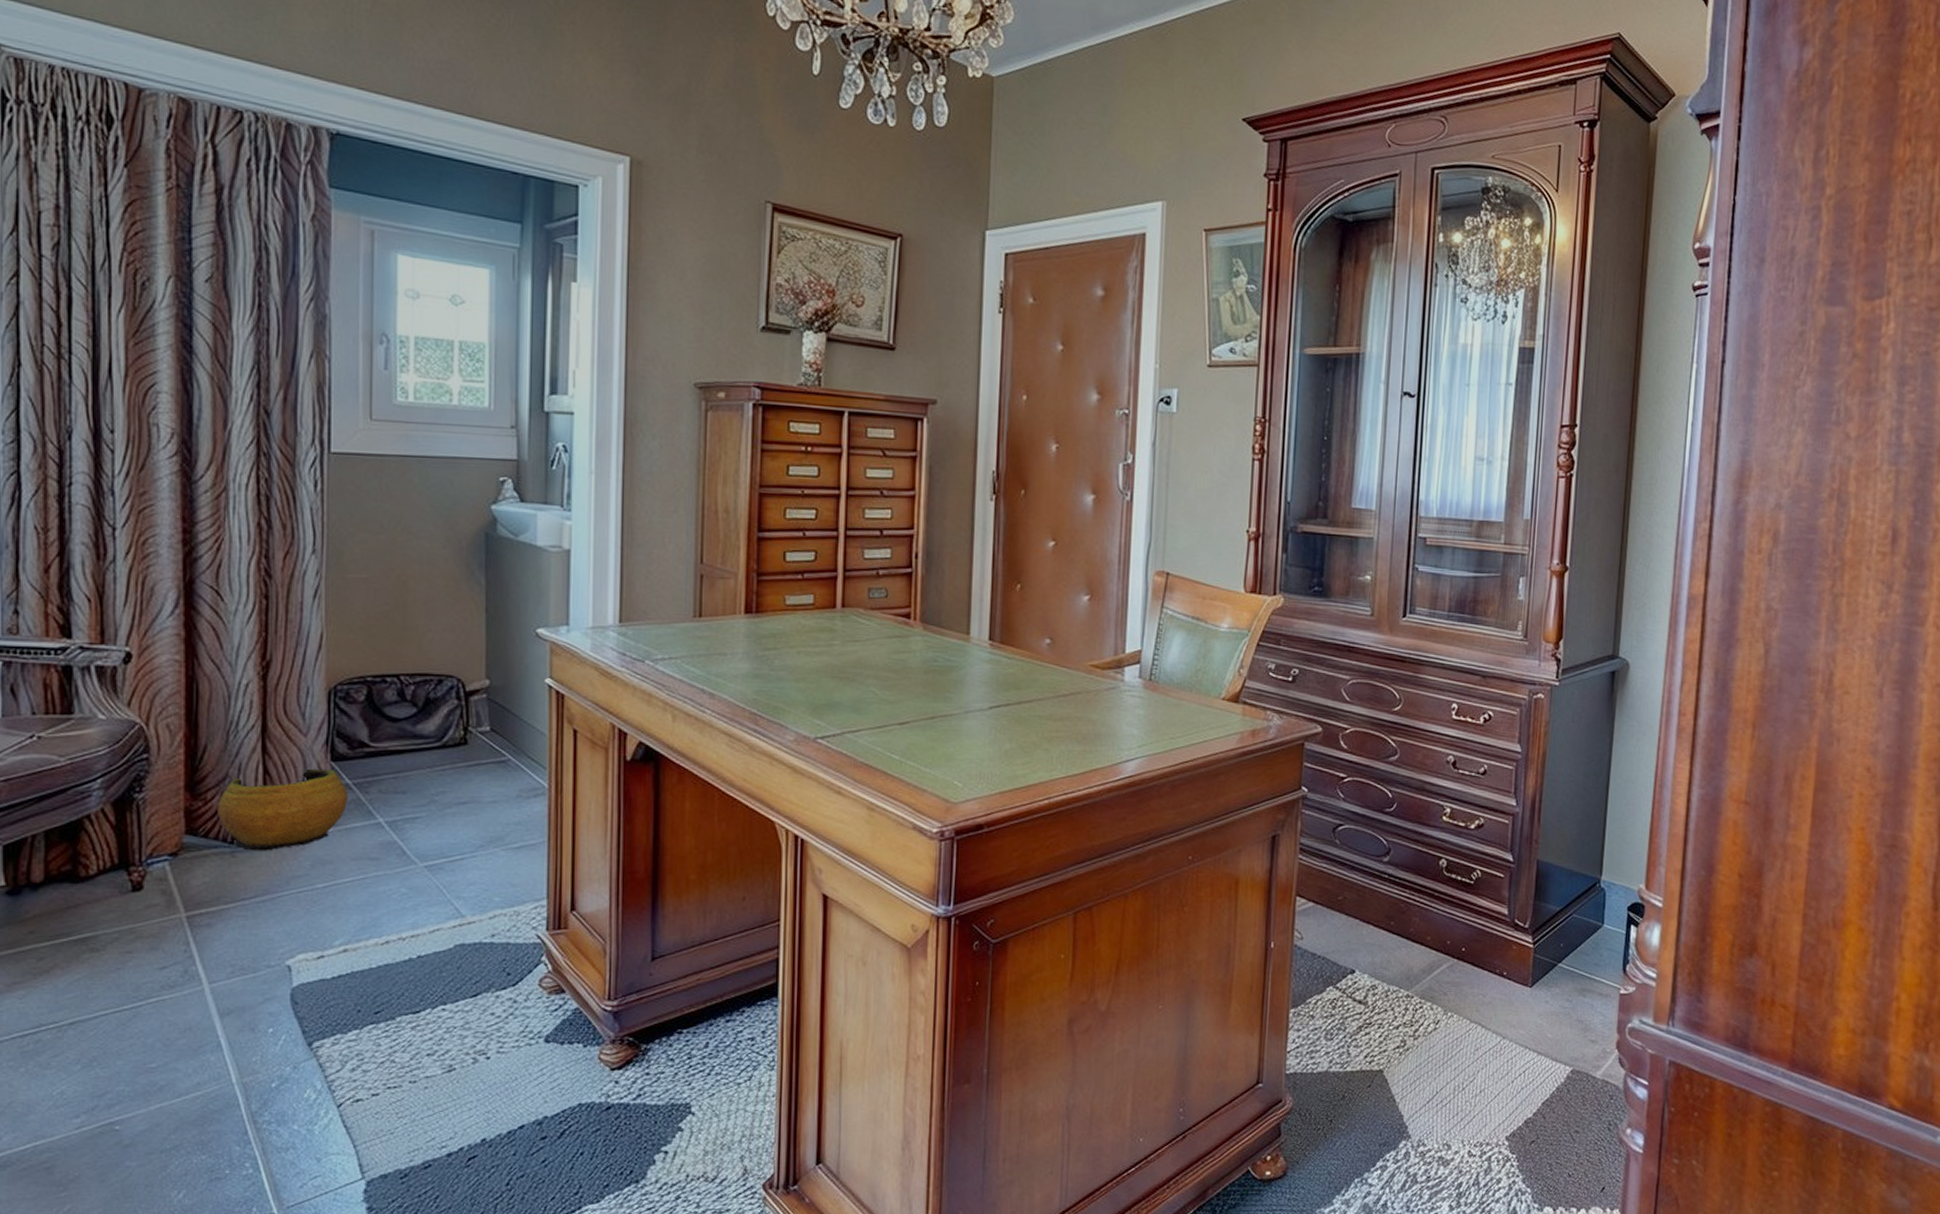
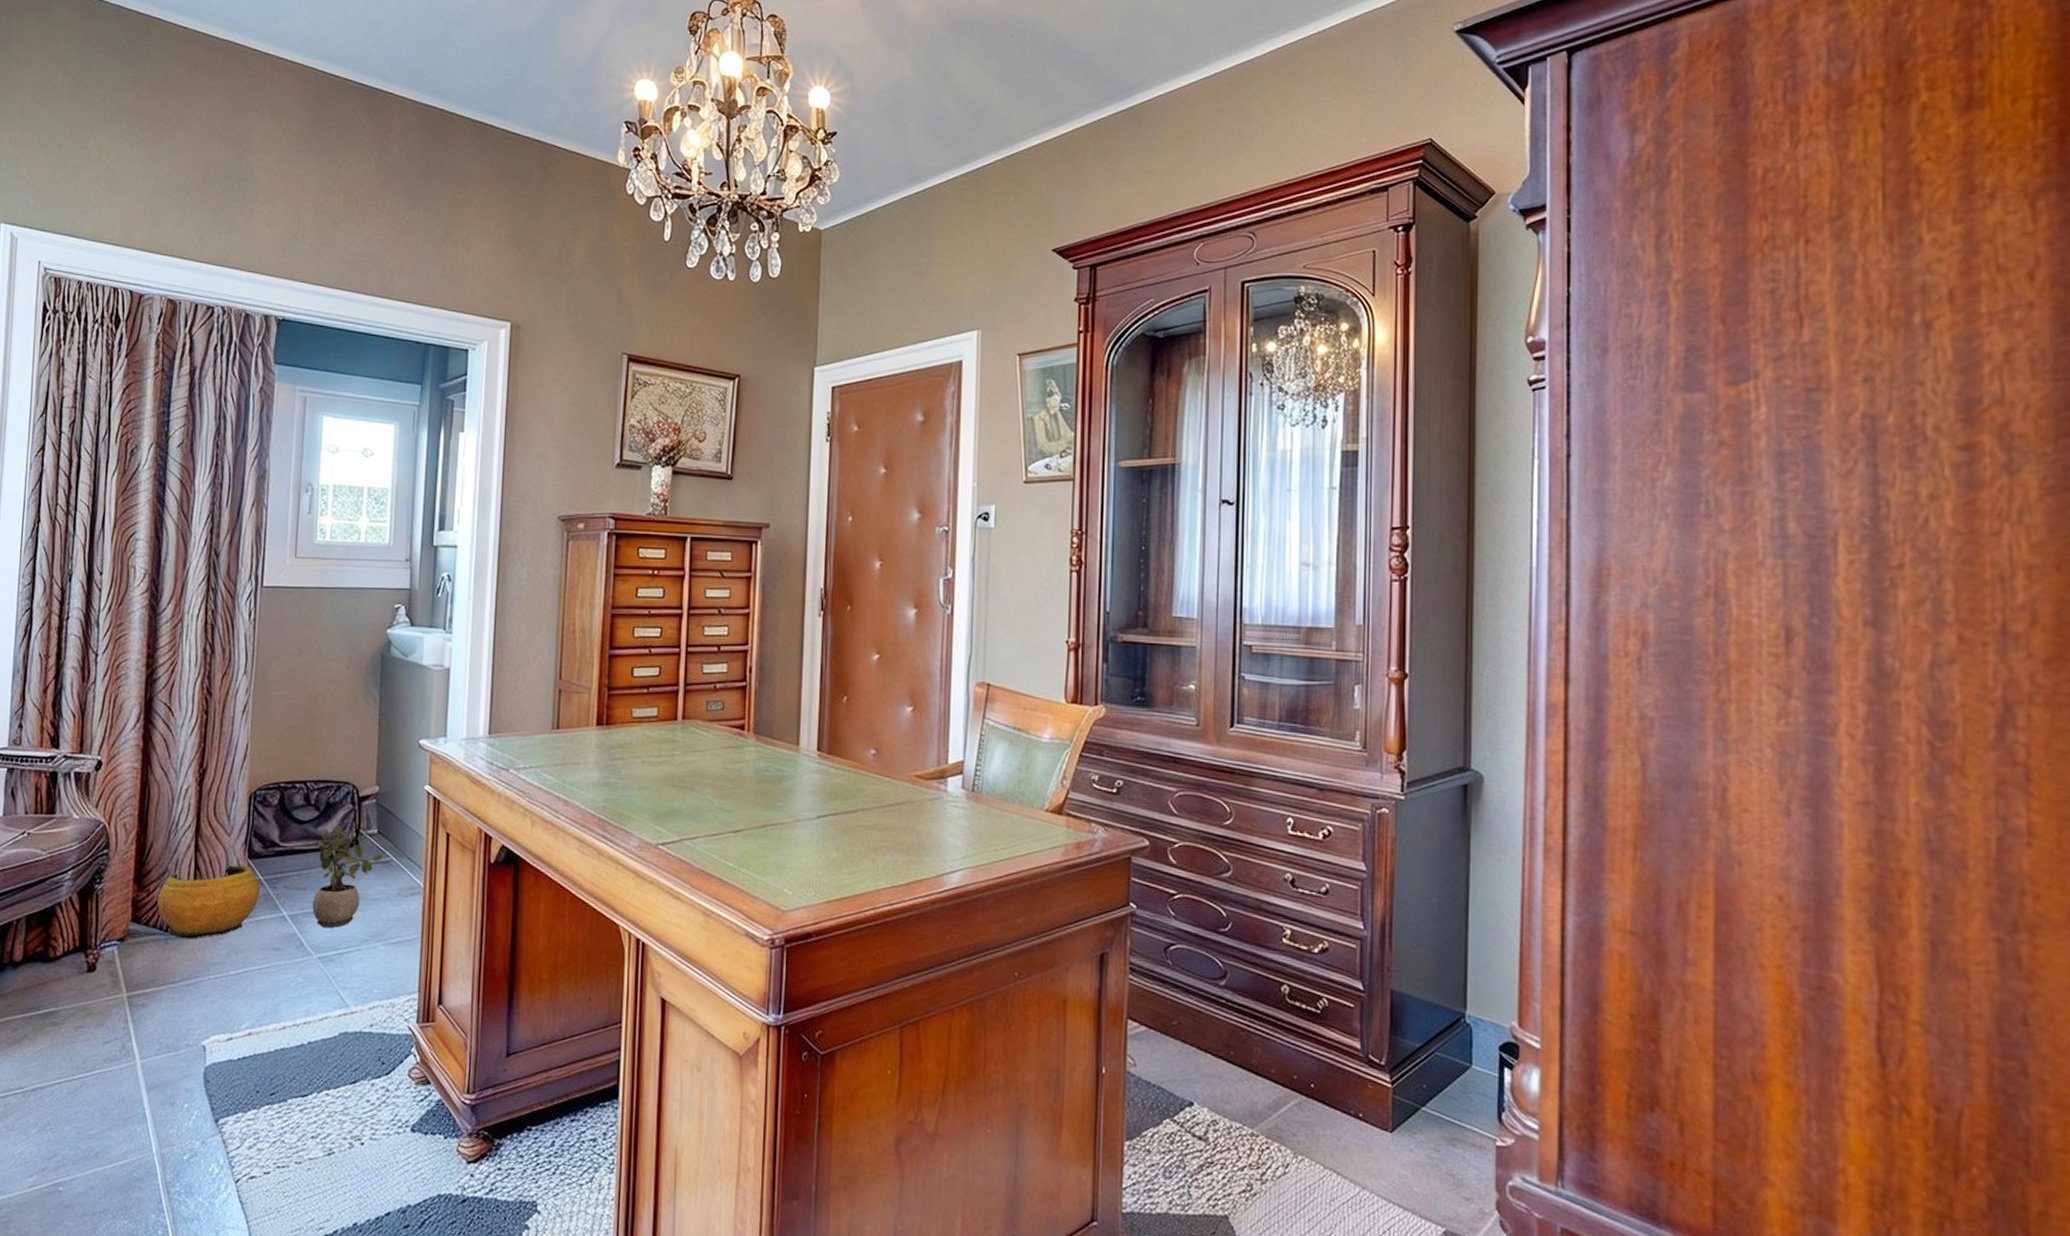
potted plant: none [412,724,497,835] -> present [312,826,383,928]

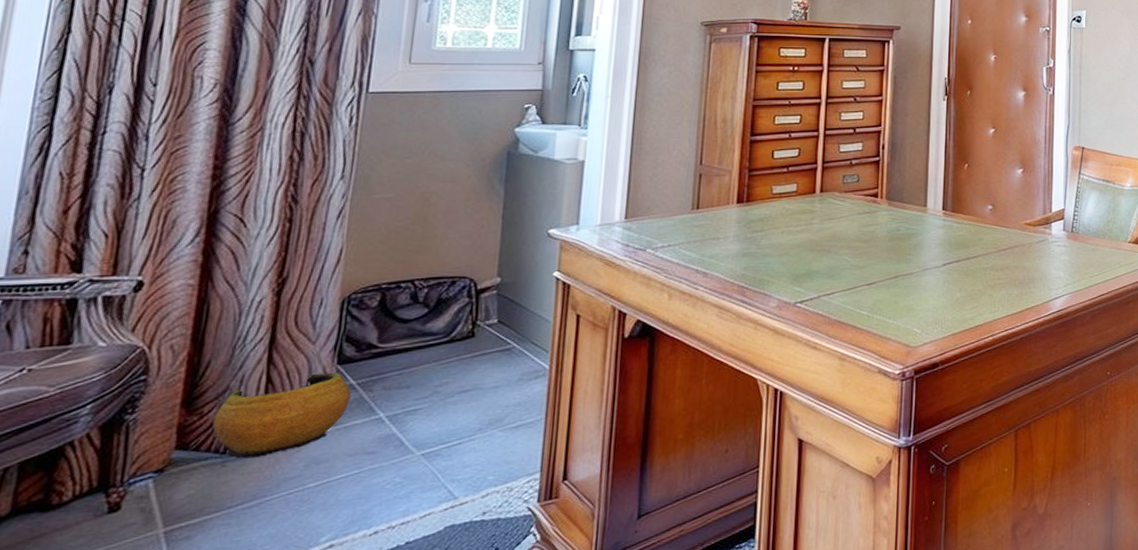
potted plant: present [312,826,383,928] -> none [416,320,503,424]

